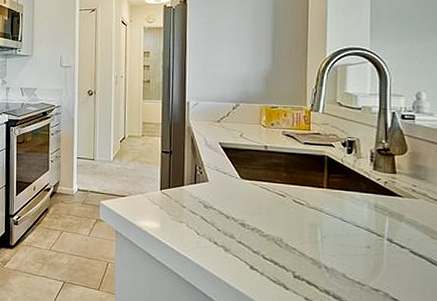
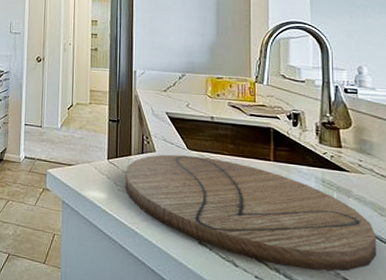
cutting board: none [178,184,427,292] -> present [125,154,377,272]

